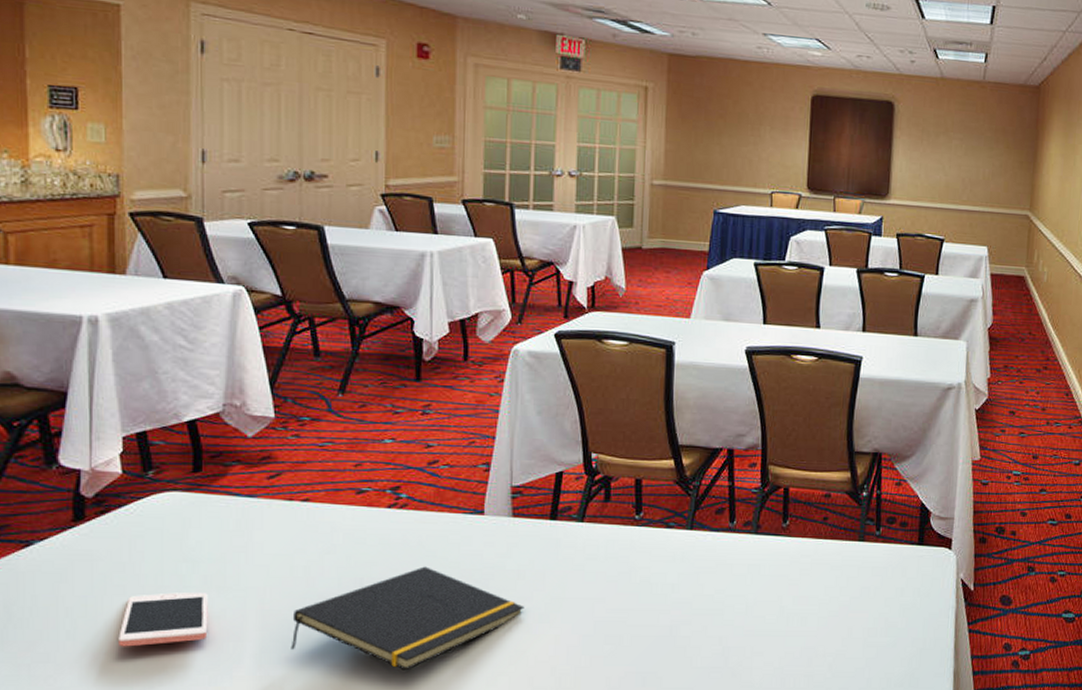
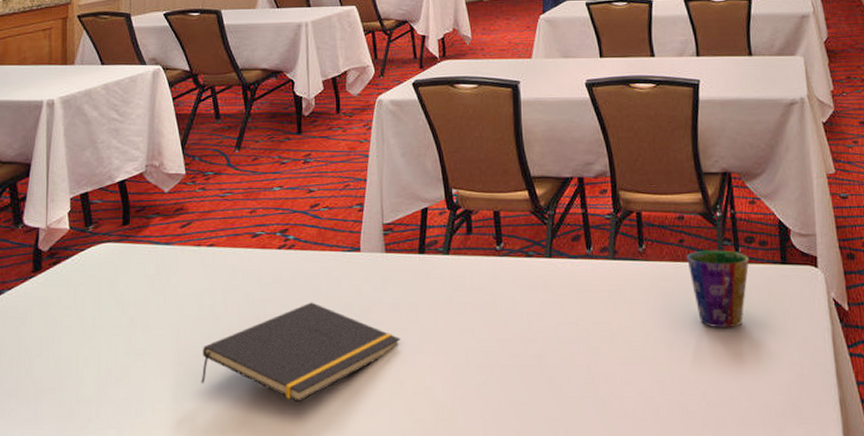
cell phone: present [118,592,208,647] -> none [65,332,134,383]
cup: none [829,528,889,604] -> present [687,250,750,328]

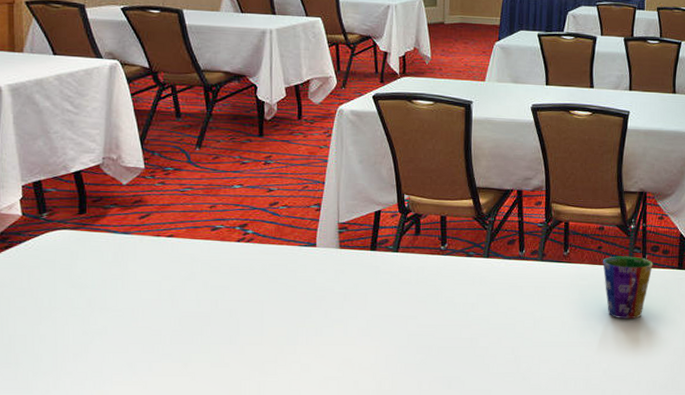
notepad: present [201,302,401,403] -> none [159,290,350,376]

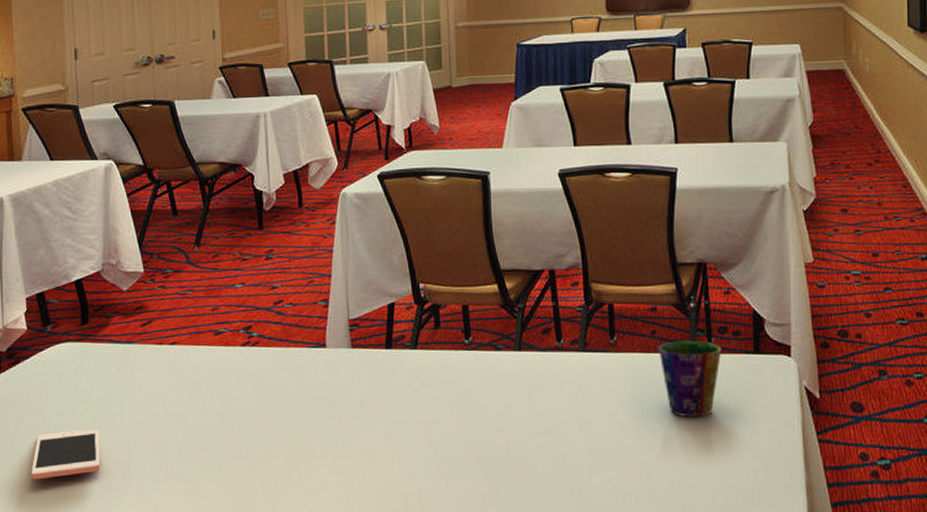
cell phone: none [20,313,92,358] -> present [31,430,101,480]

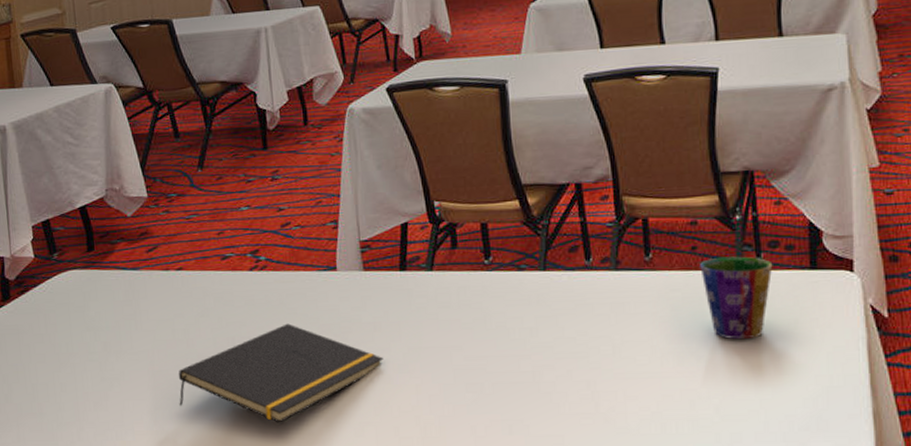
cell phone: present [31,430,101,480] -> none [43,358,111,407]
notepad: none [168,398,368,495] -> present [178,323,384,423]

